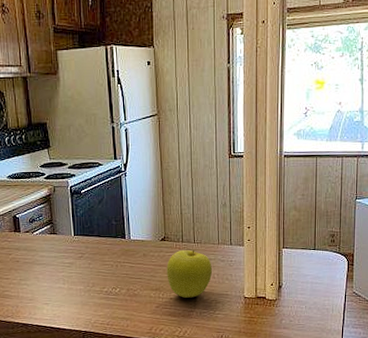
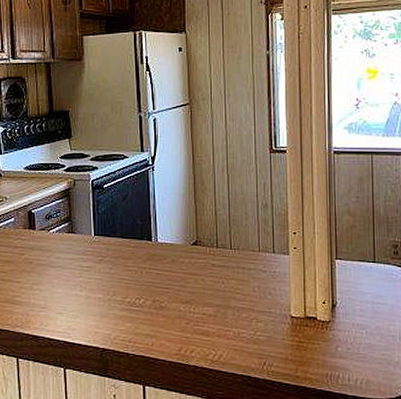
fruit: present [167,249,213,298] -> none [199,256,253,314]

